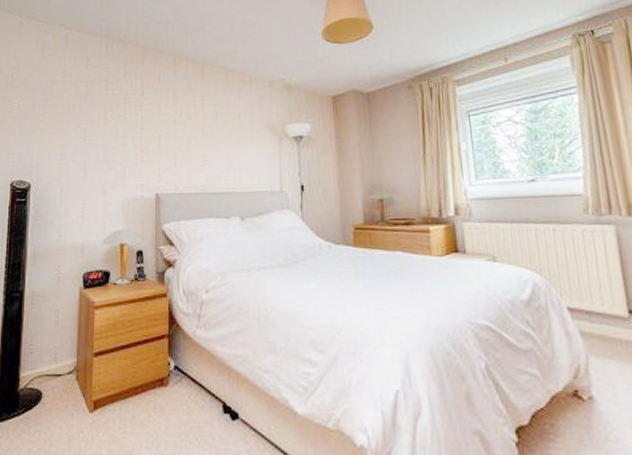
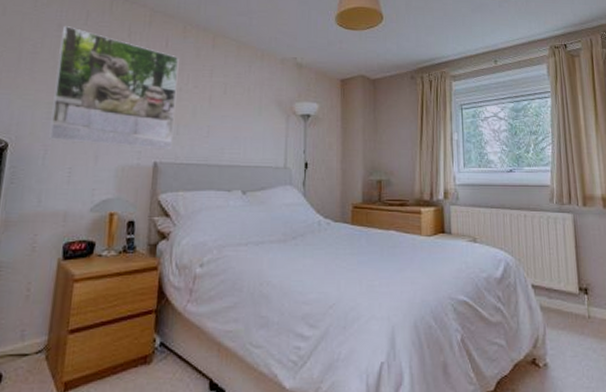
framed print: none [63,71,172,181] -> present [49,25,179,150]

